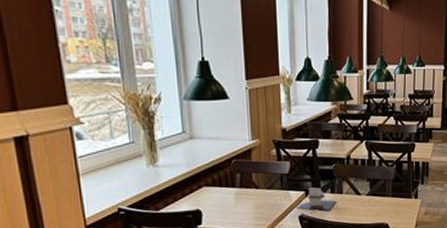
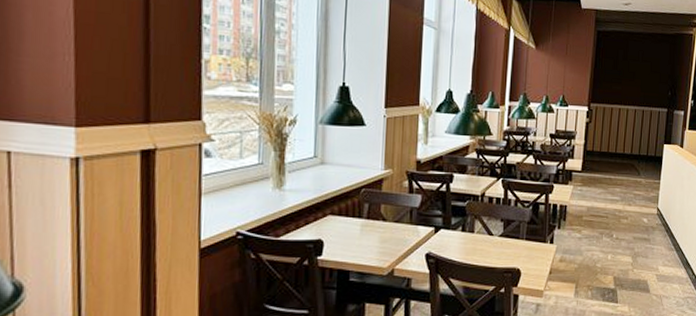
napkin holder: present [296,187,336,211] -> none [424,224,466,249]

